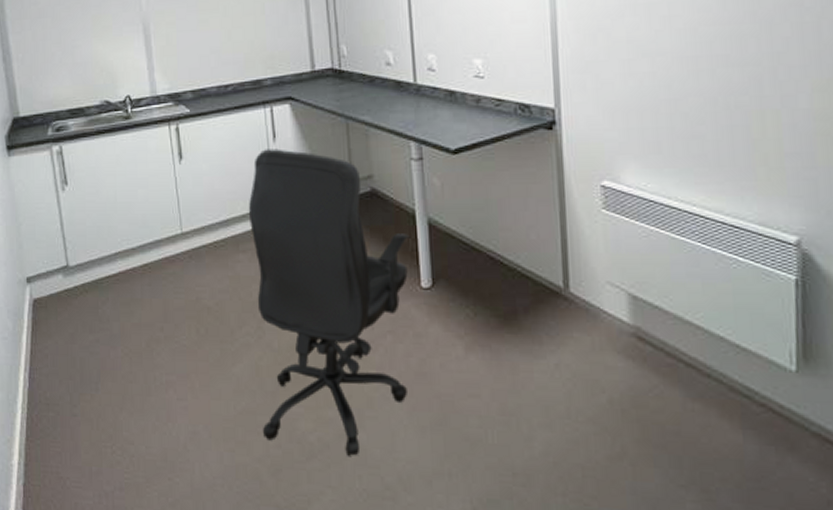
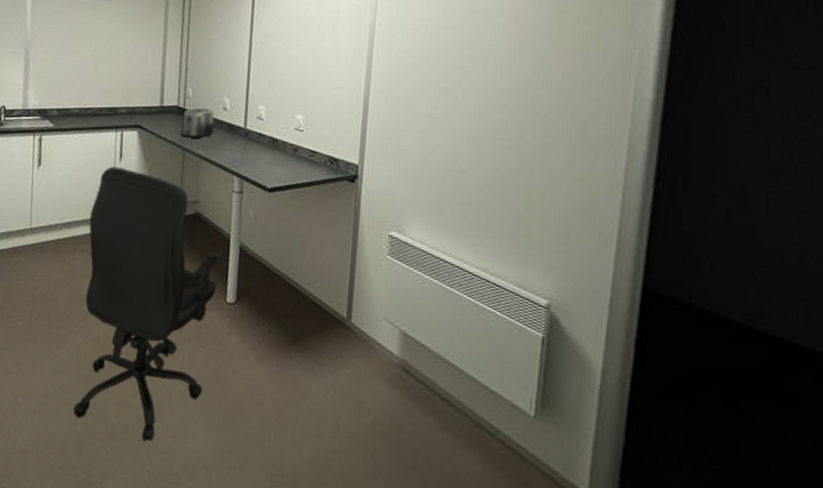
toaster: none [339,66,379,105] -> present [180,108,215,140]

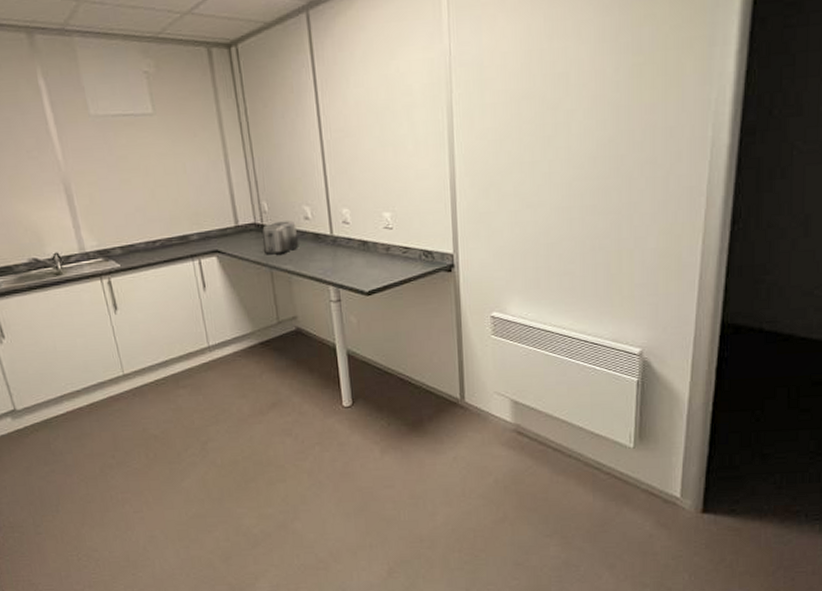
office chair: present [73,166,222,442] -> none [184,297,334,542]

